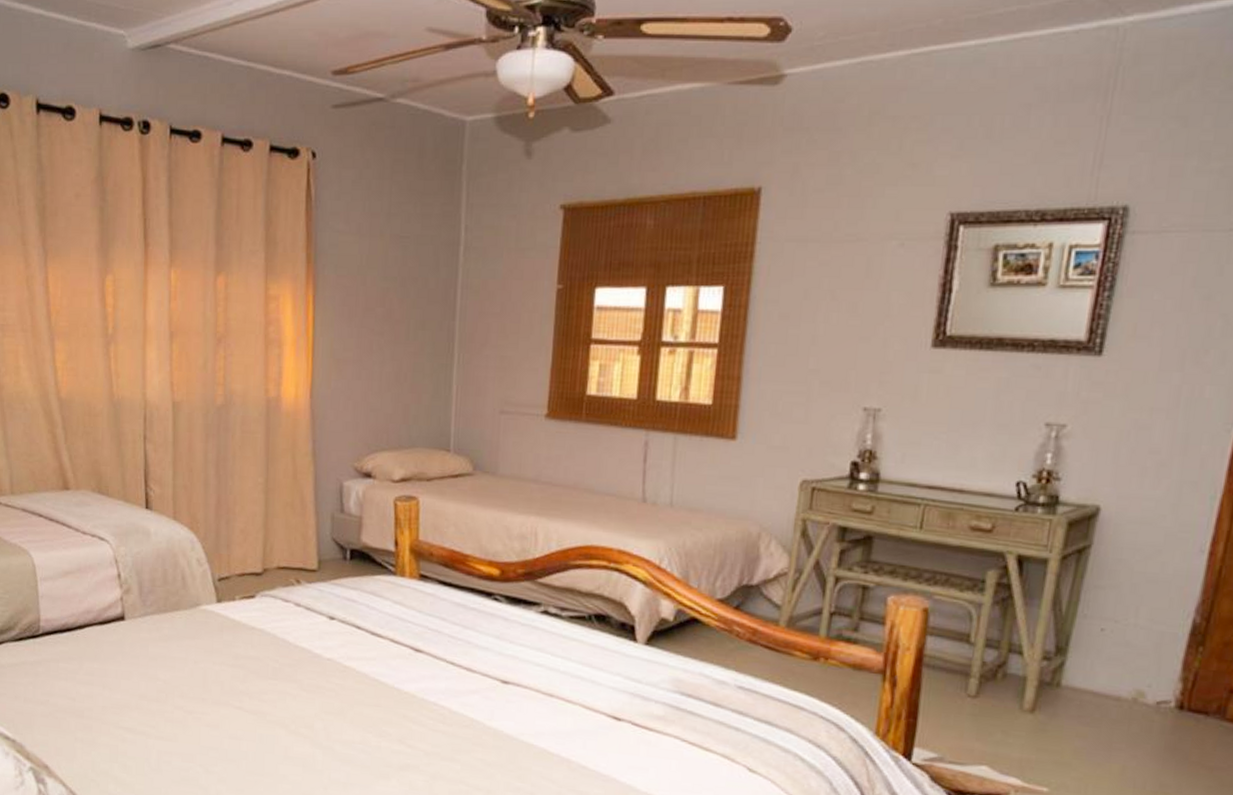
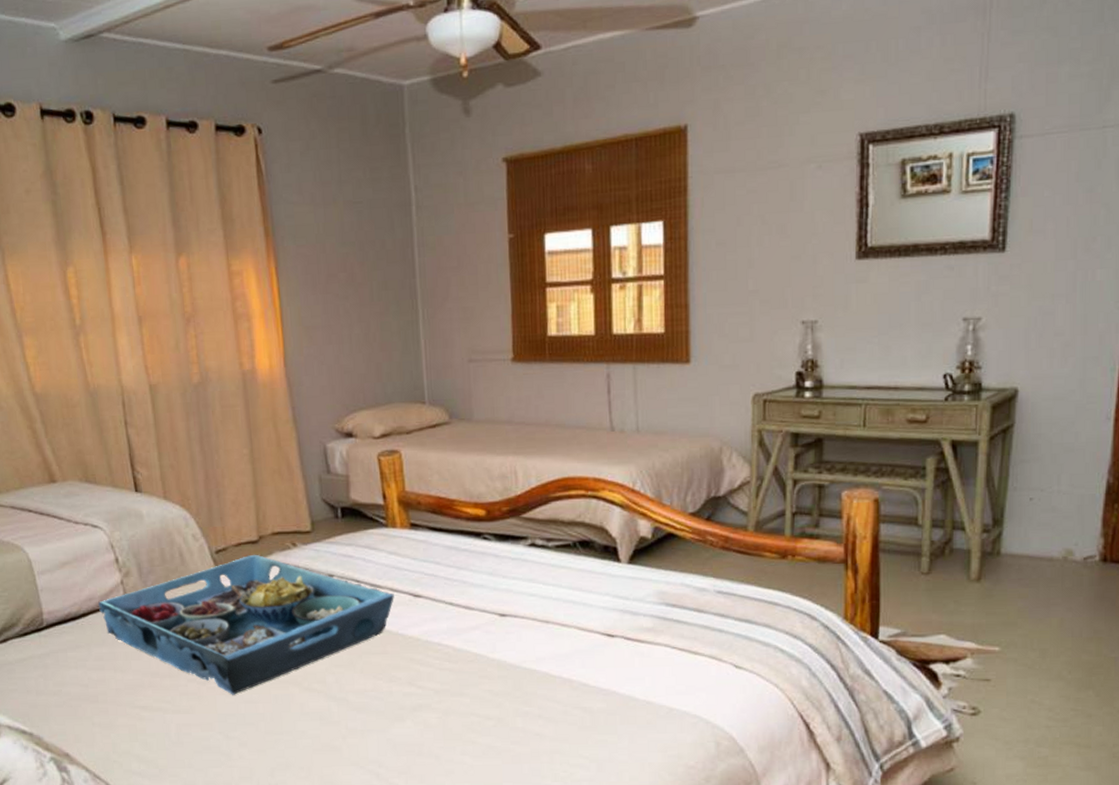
serving tray: none [96,586,394,729] -> present [98,554,394,695]

